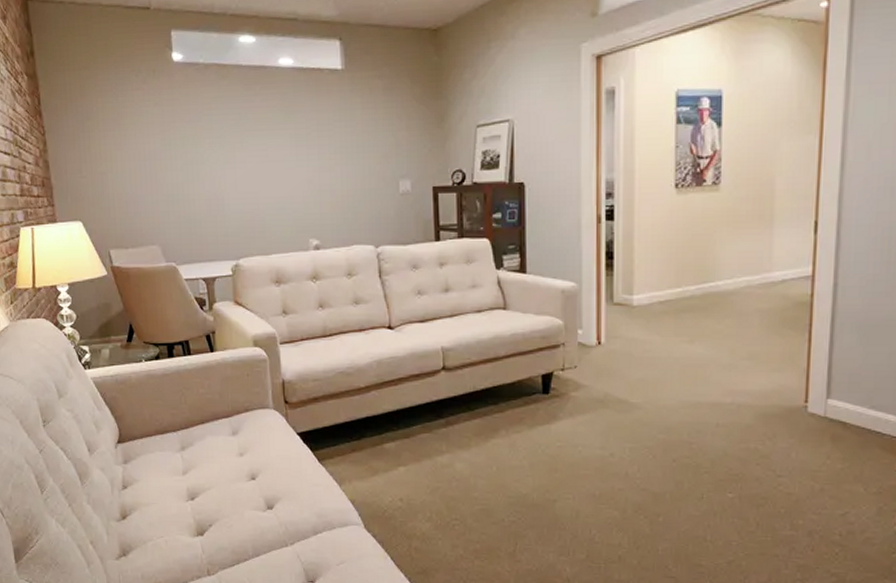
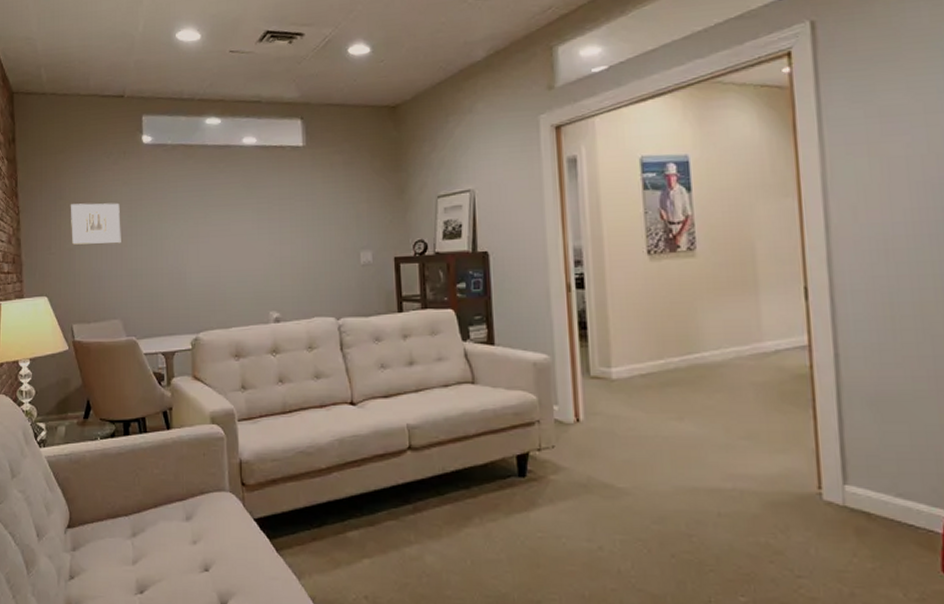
wall art: none [100,124,155,168] -> present [71,203,121,245]

